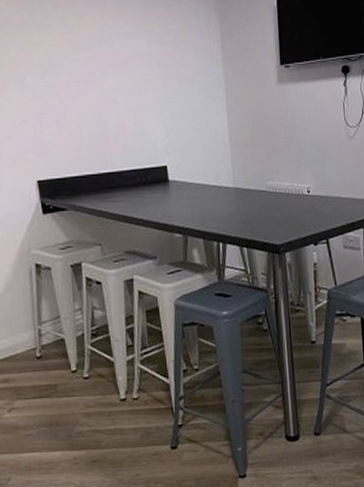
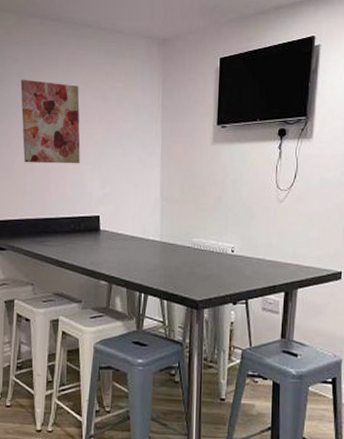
wall art: none [65,25,140,115] -> present [20,79,81,164]

